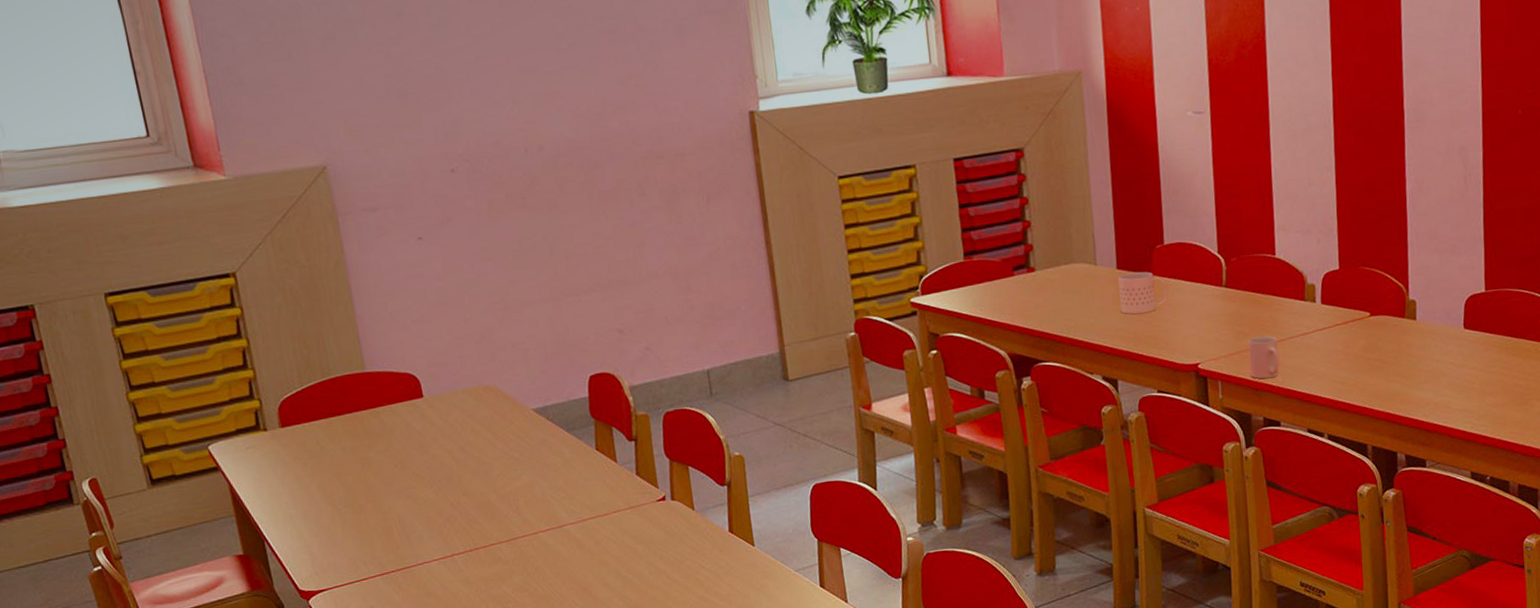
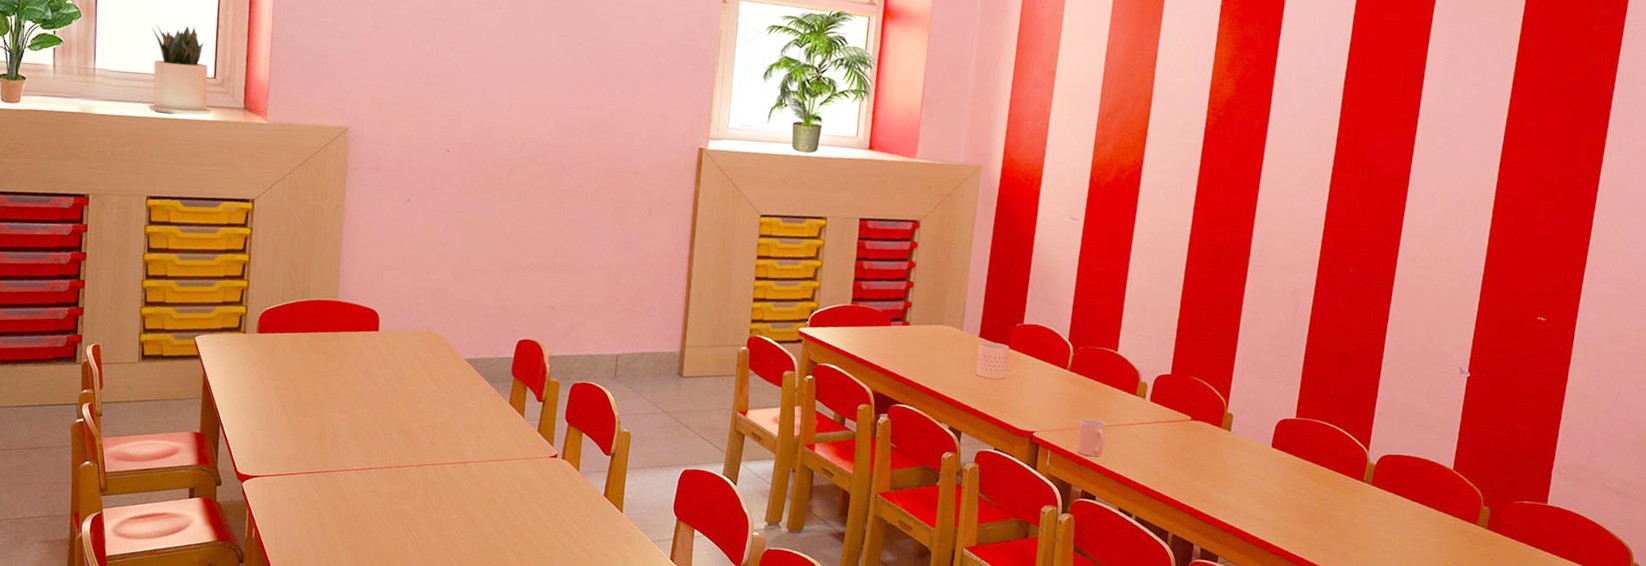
planter: none [54,79,157,191] -> present [147,23,213,116]

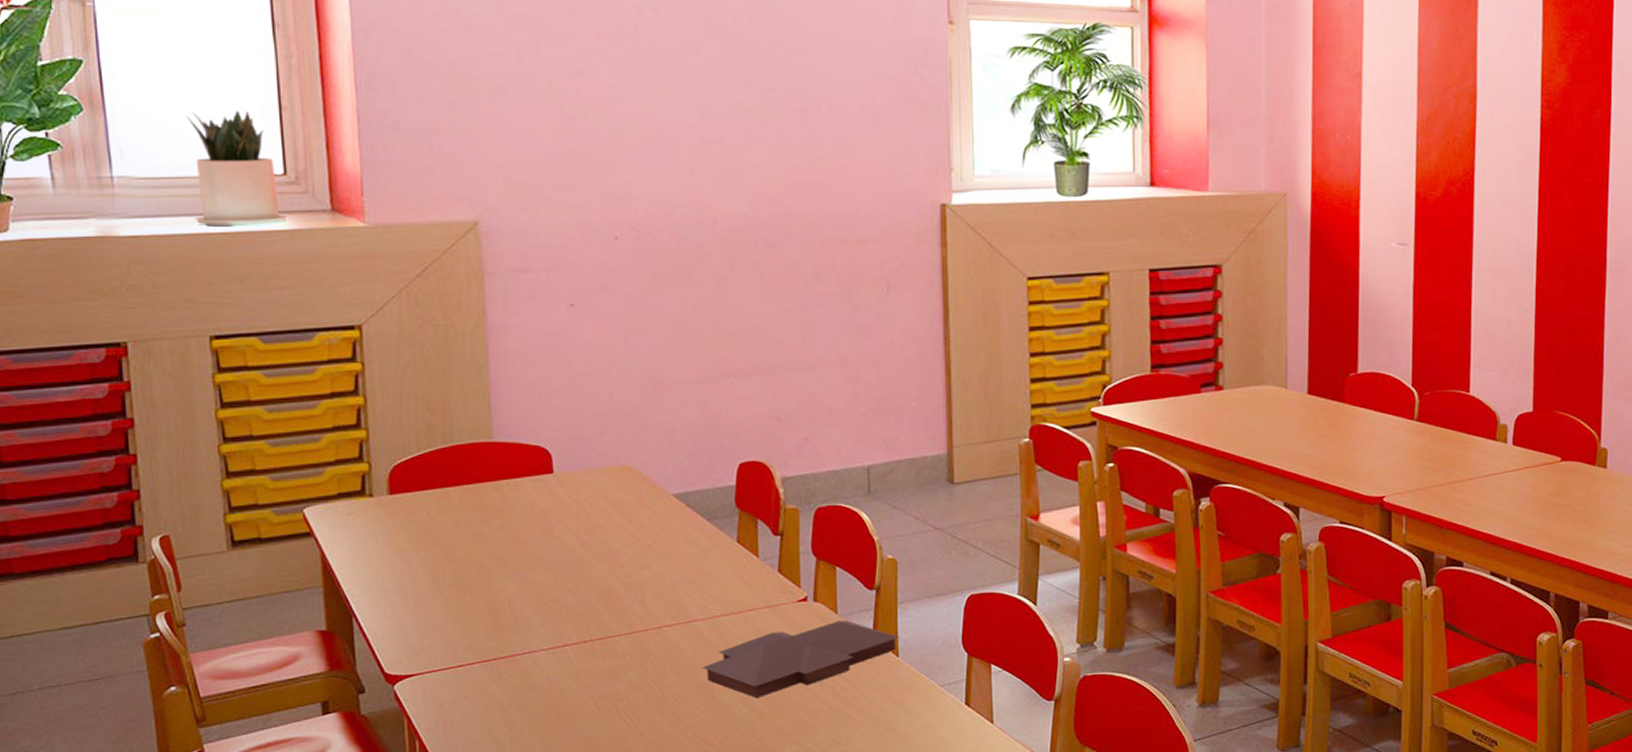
papers: none [470,477,625,531] -> present [701,620,899,699]
mug: present [975,342,1019,380] -> none [1307,399,1358,442]
cup: present [1076,418,1106,457] -> none [1435,473,1467,517]

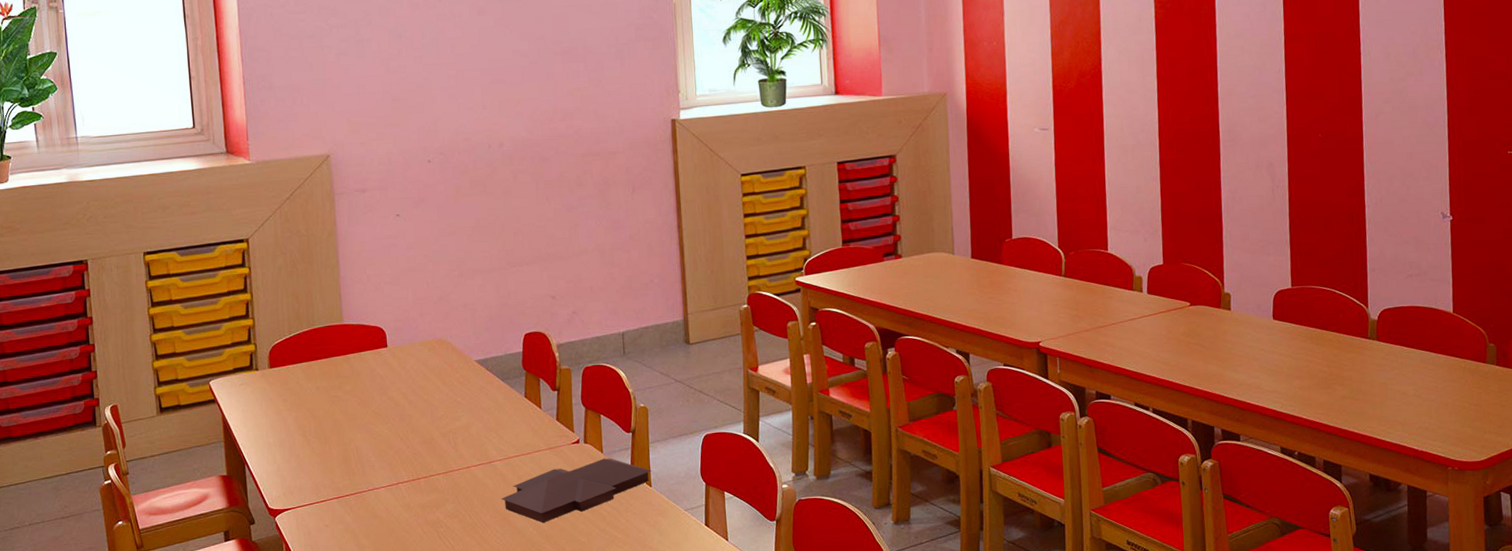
planter: present [187,111,289,227] -> none [127,82,197,170]

